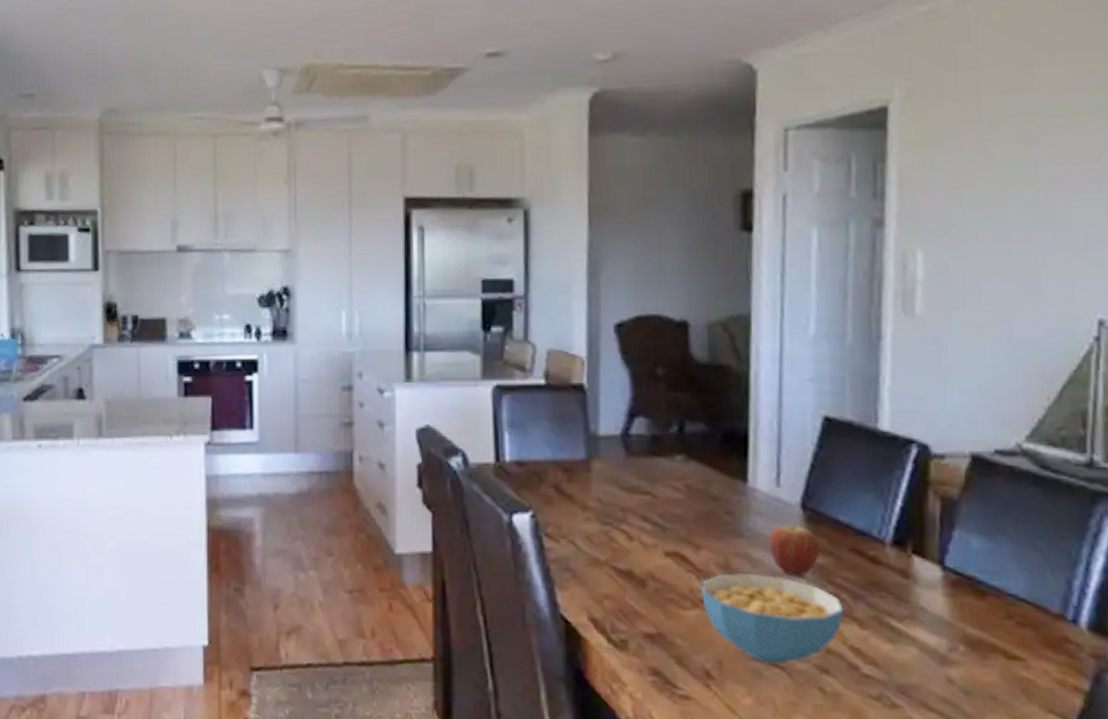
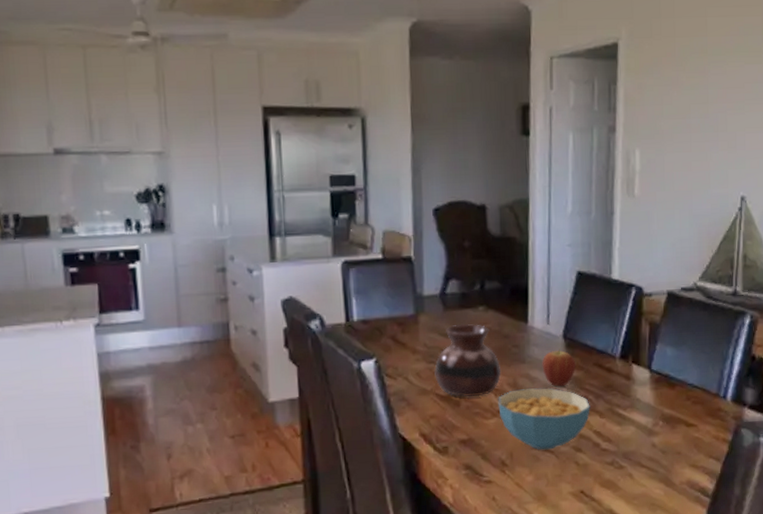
vase: none [611,476,706,577] -> present [434,323,501,397]

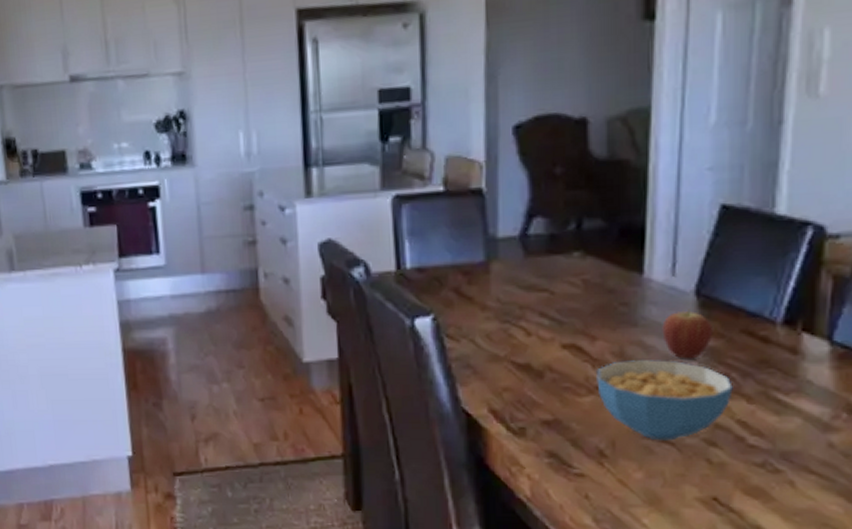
vase: present [434,323,501,397] -> none [510,273,601,367]

